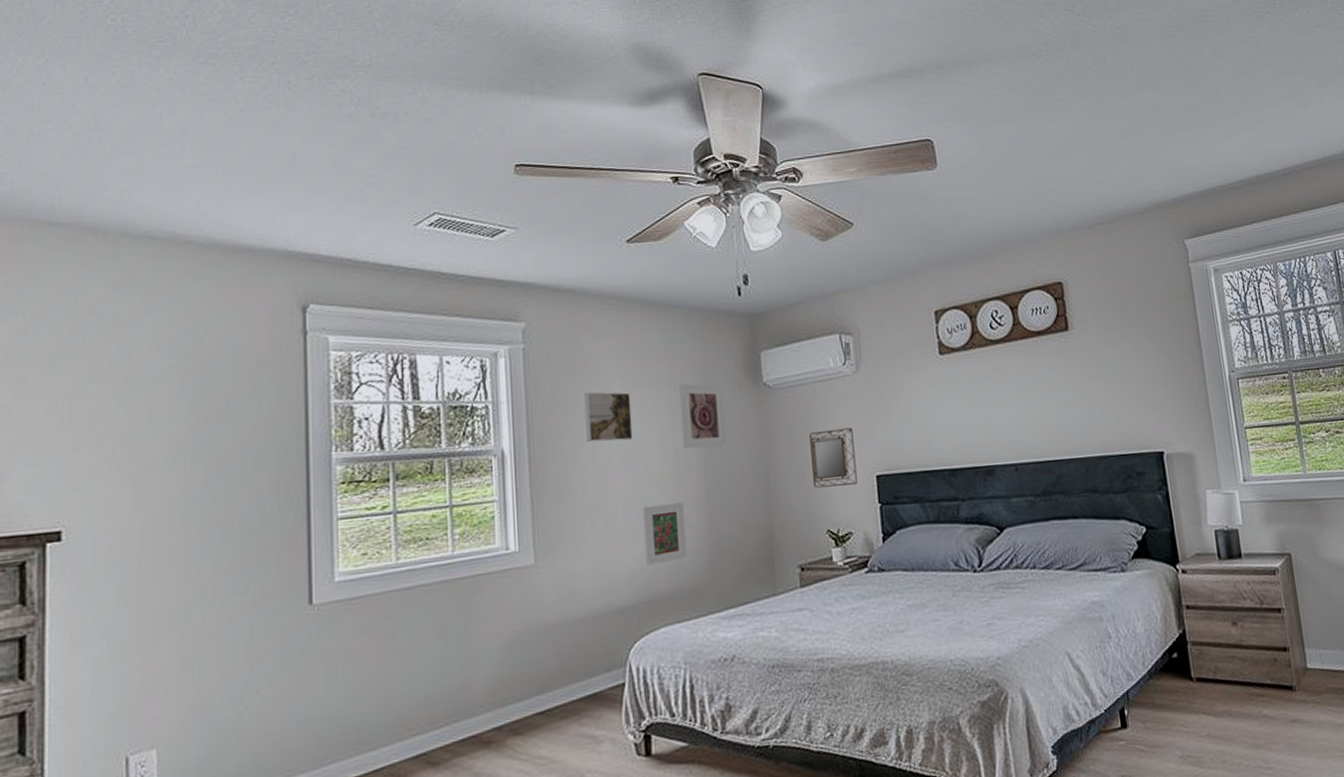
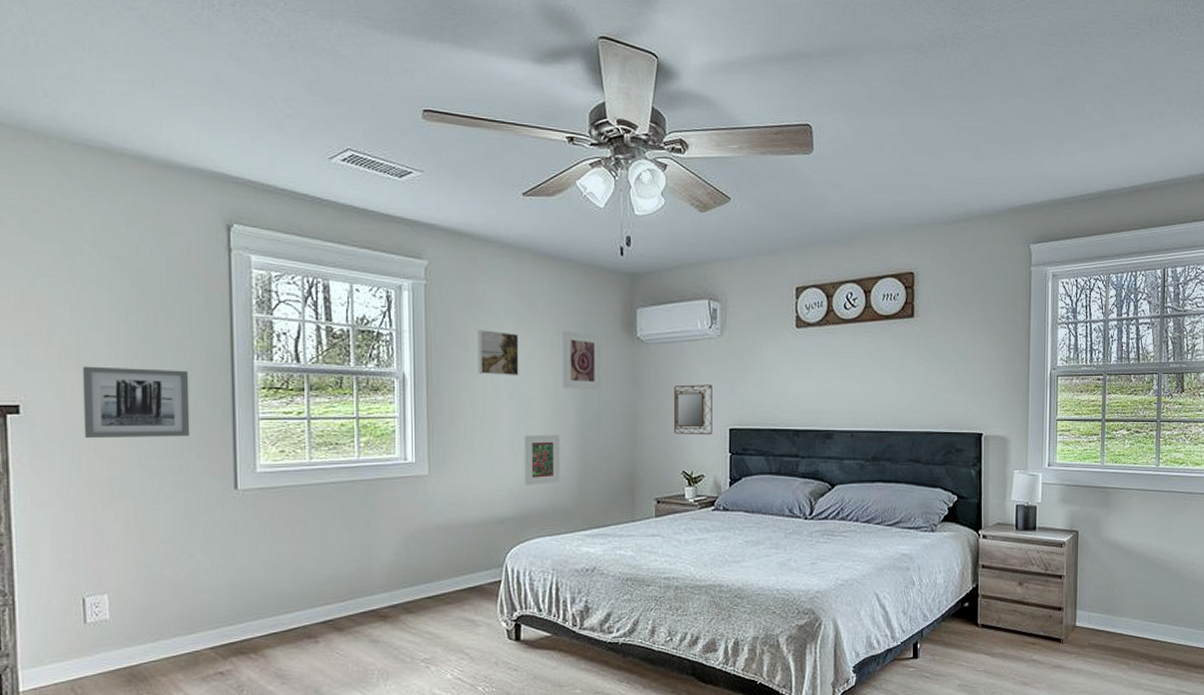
wall art: none [135,471,258,563] -> present [82,366,190,439]

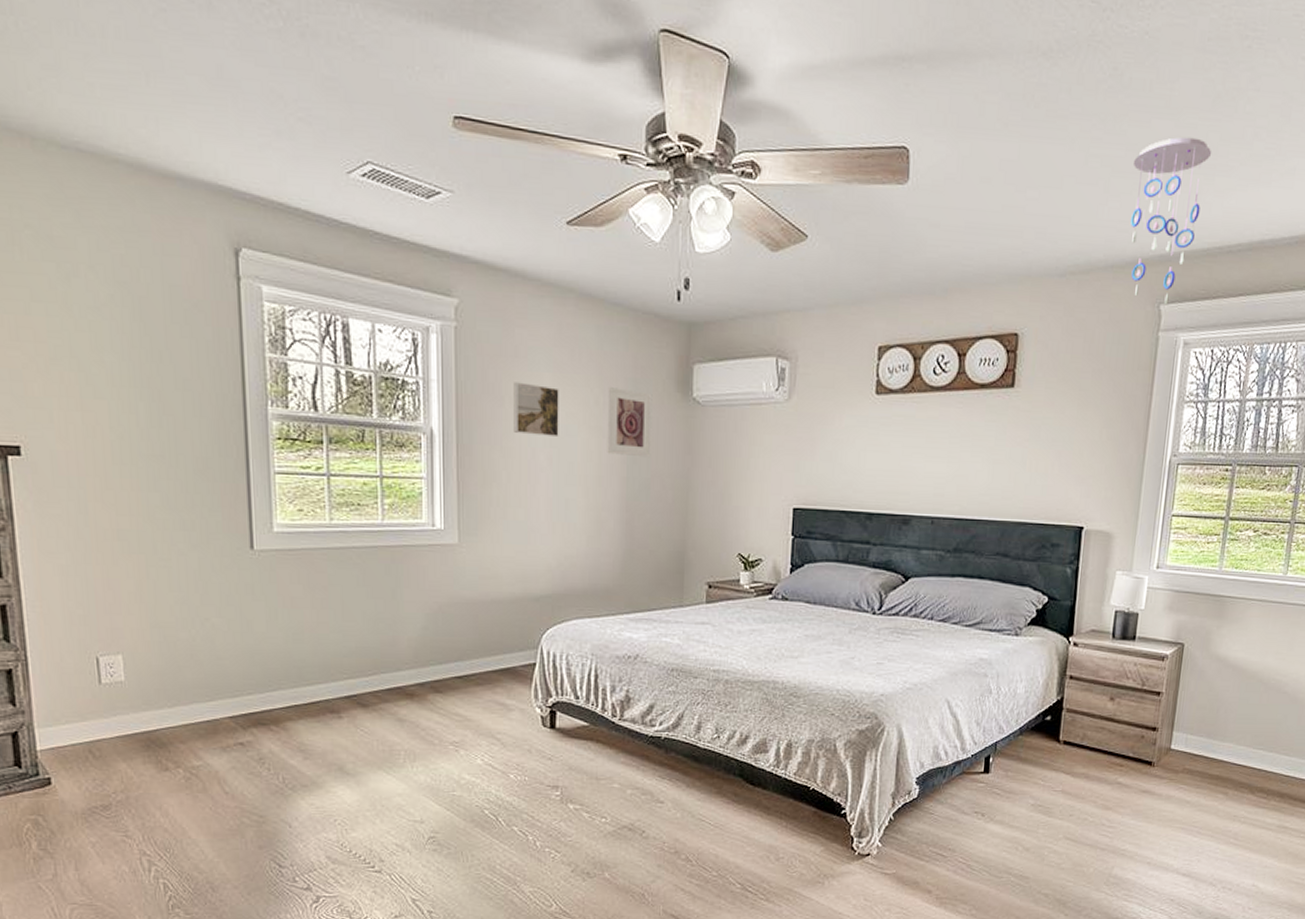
wall art: present [82,366,190,439] -> none [84,406,202,490]
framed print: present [524,435,560,486] -> none [563,504,603,562]
home mirror: present [674,384,712,436] -> none [731,455,776,515]
ceiling mobile: none [998,110,1060,245] -> present [1131,137,1212,305]

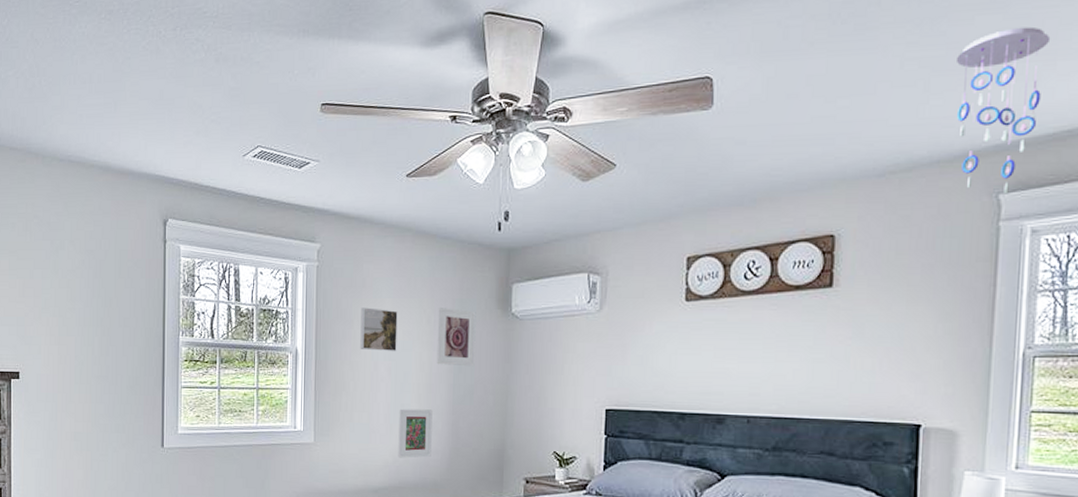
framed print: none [563,504,603,562] -> present [398,409,433,458]

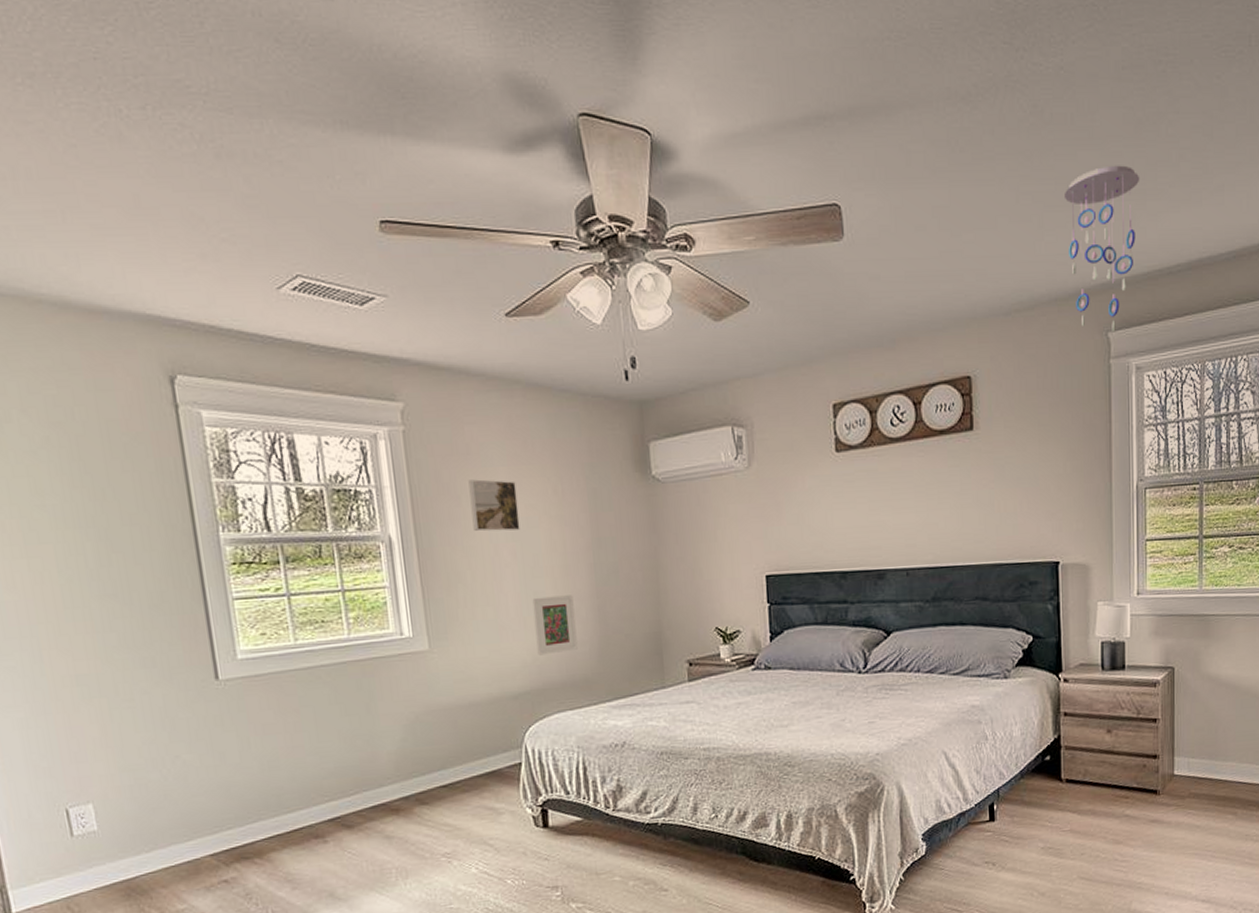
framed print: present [436,308,476,367] -> none [565,474,616,542]

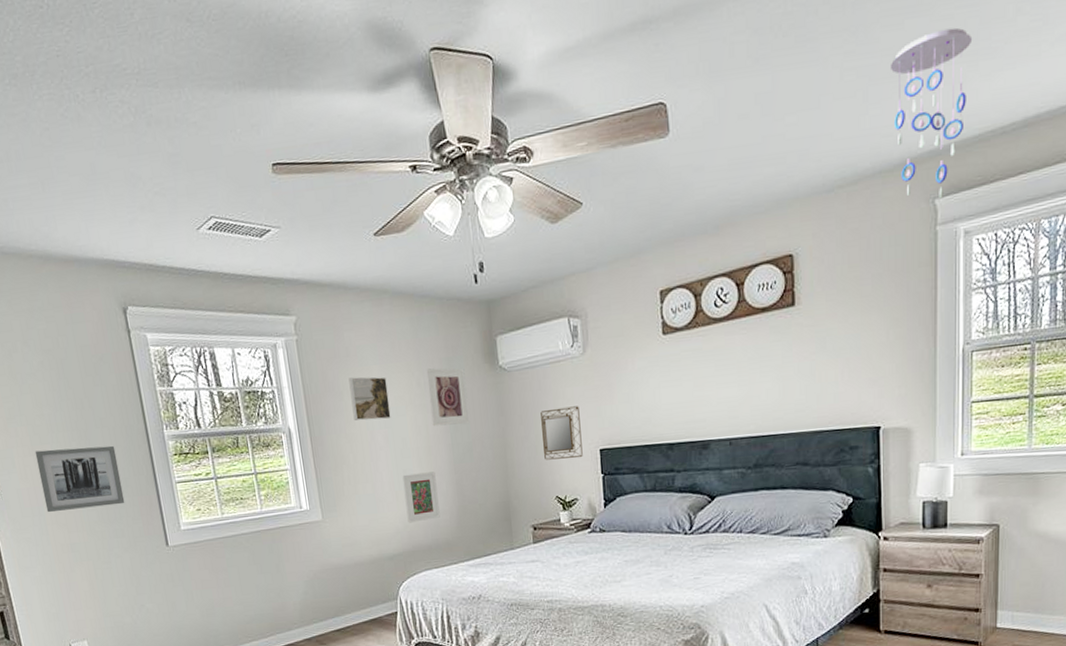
wall art: none [29,549,159,634] -> present [35,445,125,513]
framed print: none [565,474,616,542] -> present [426,368,470,427]
home mirror: none [699,525,747,586] -> present [540,406,583,460]

